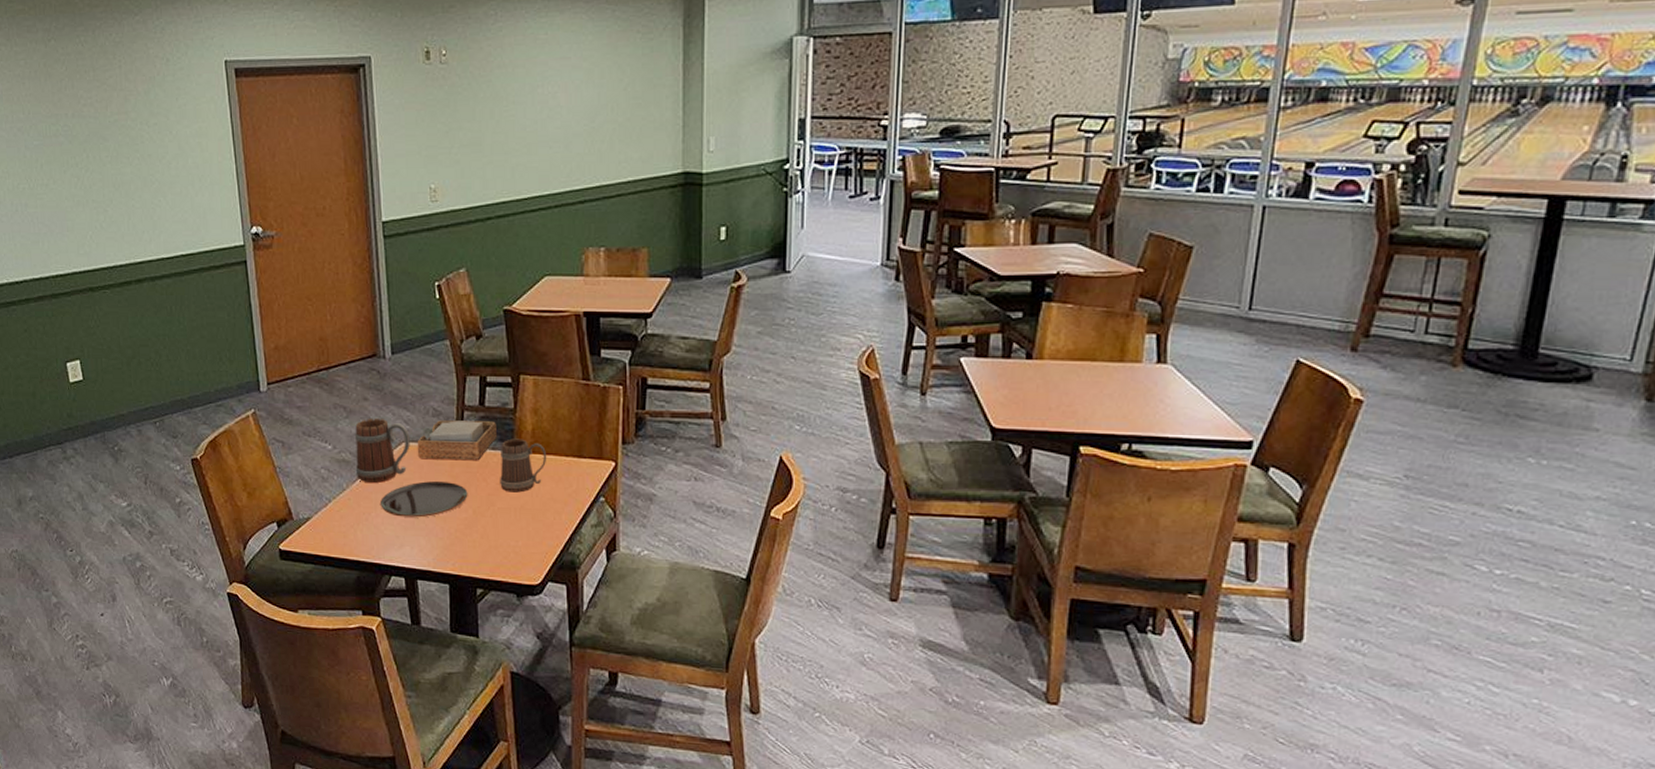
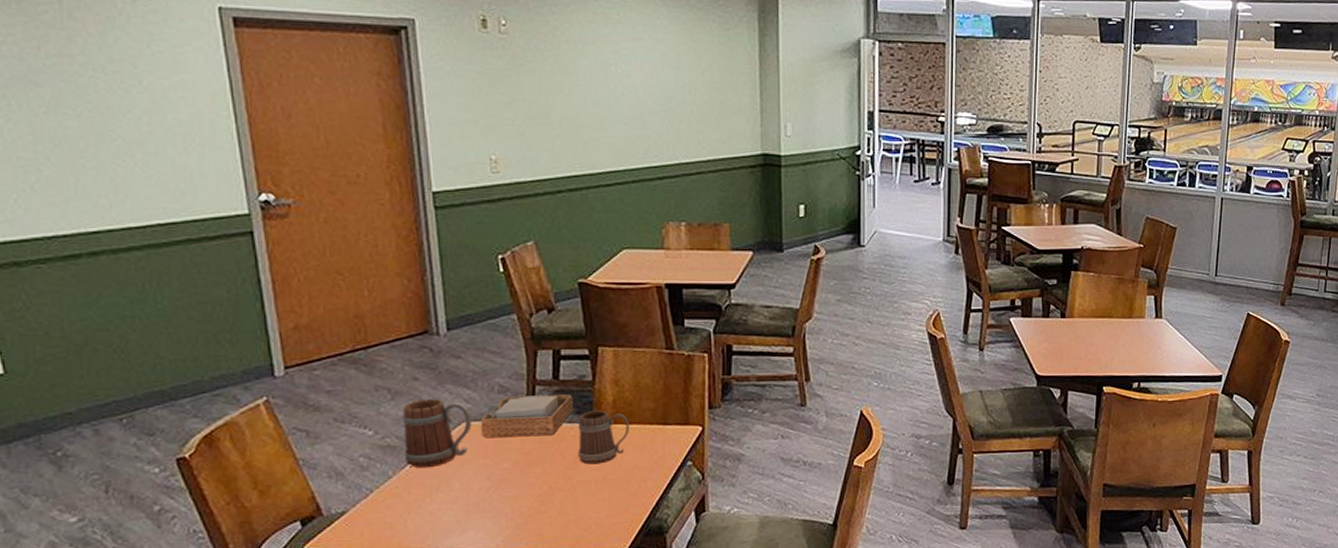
plate: present [381,481,468,518] -> none [436,459,542,501]

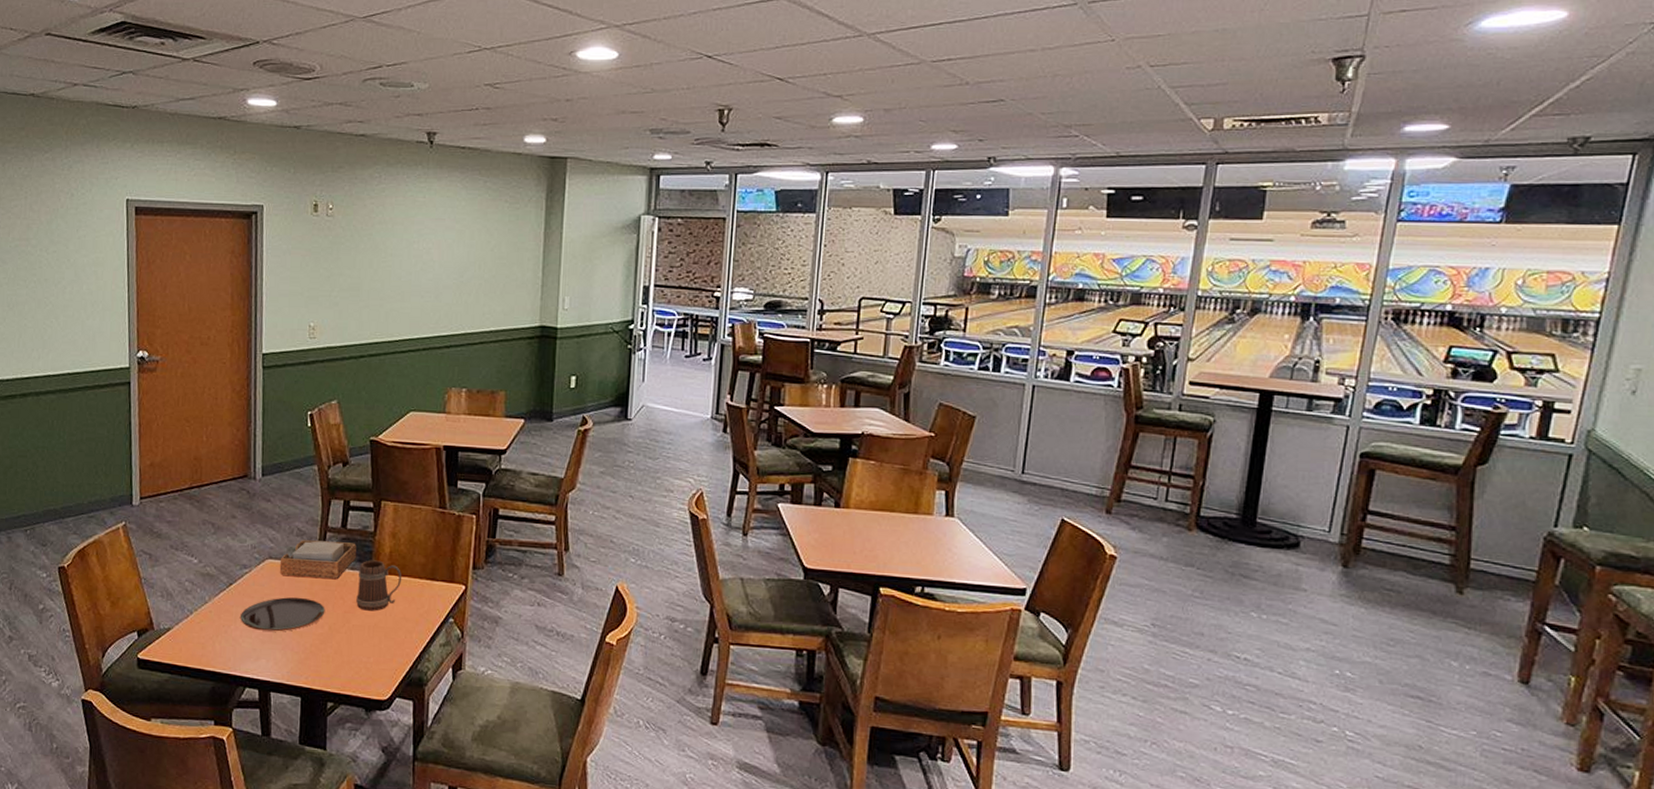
beer mug: present [403,398,472,468] -> none [218,535,274,597]
plate: none [436,459,542,501] -> present [240,597,325,632]

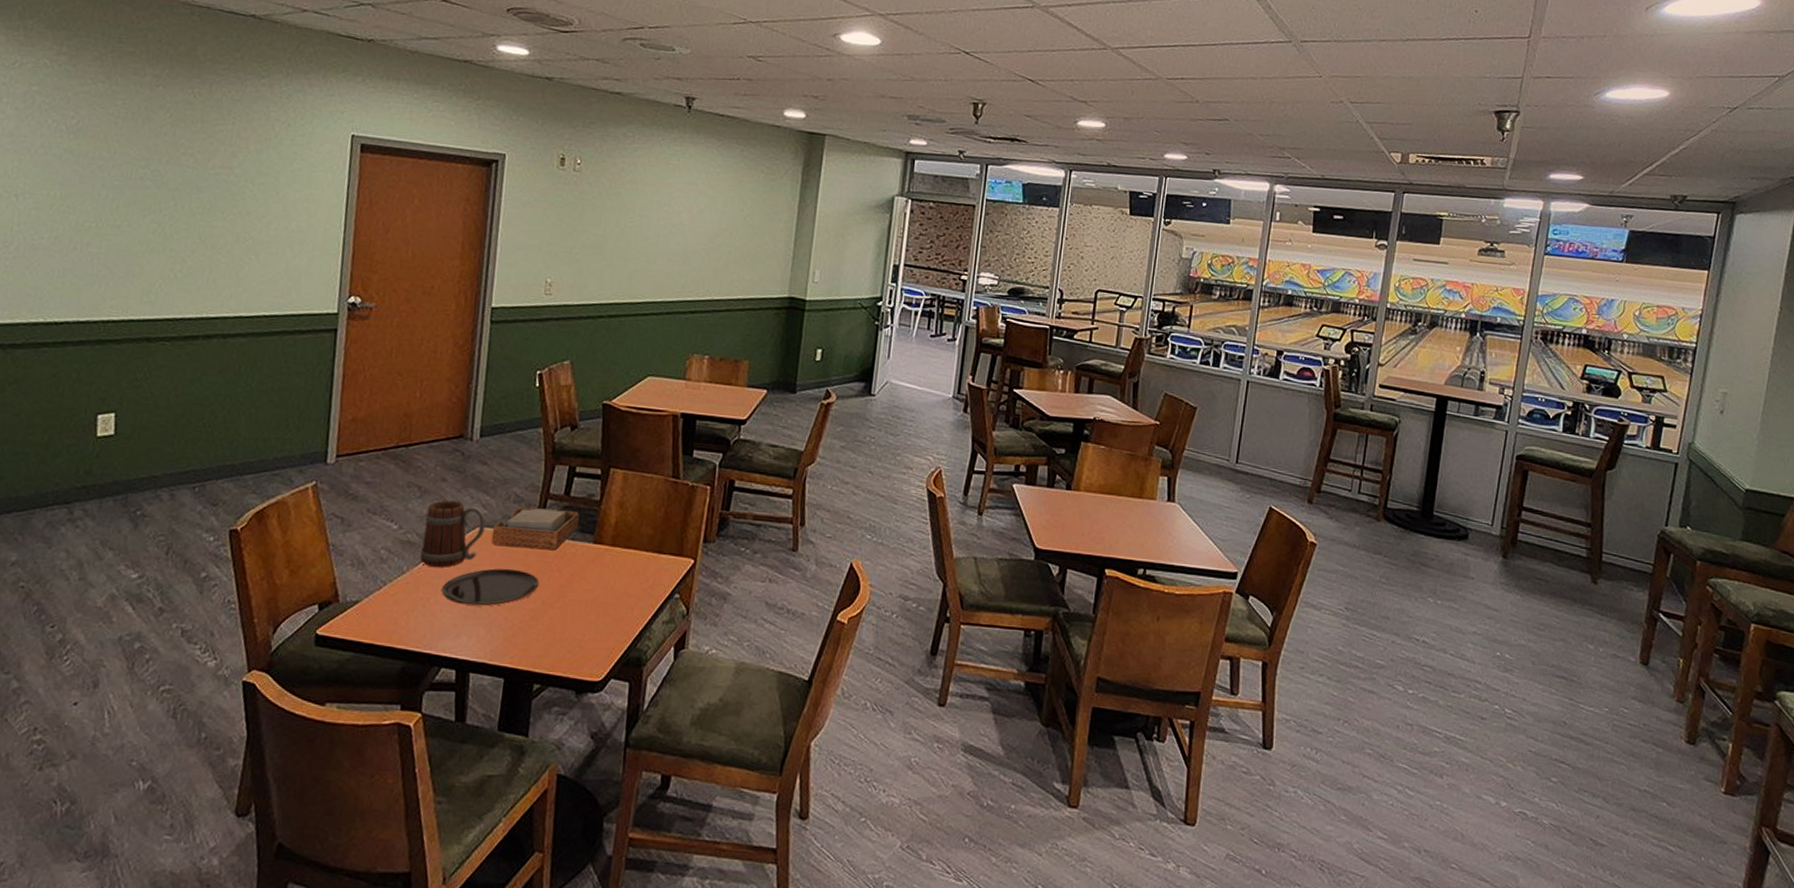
beer mug: none [218,535,274,597] -> present [419,499,487,567]
beer mug: present [356,560,402,611] -> none [574,530,627,585]

